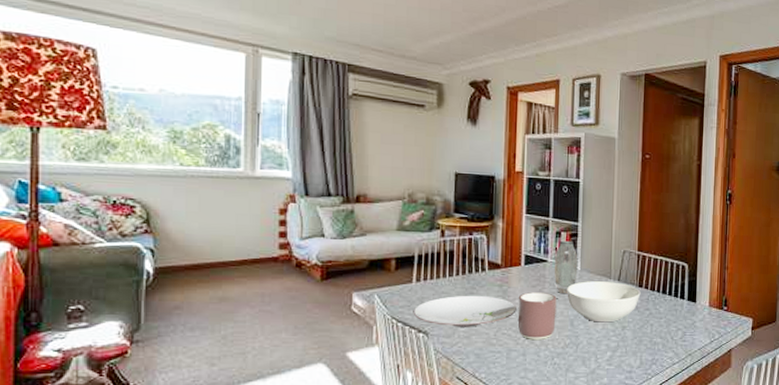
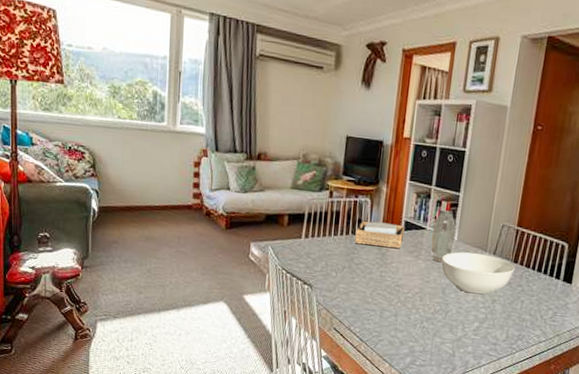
plate: present [413,295,517,327] -> none [300,254,393,285]
napkin holder: none [472,258,526,285] -> present [354,221,405,249]
mug: present [517,292,557,339] -> none [392,257,432,304]

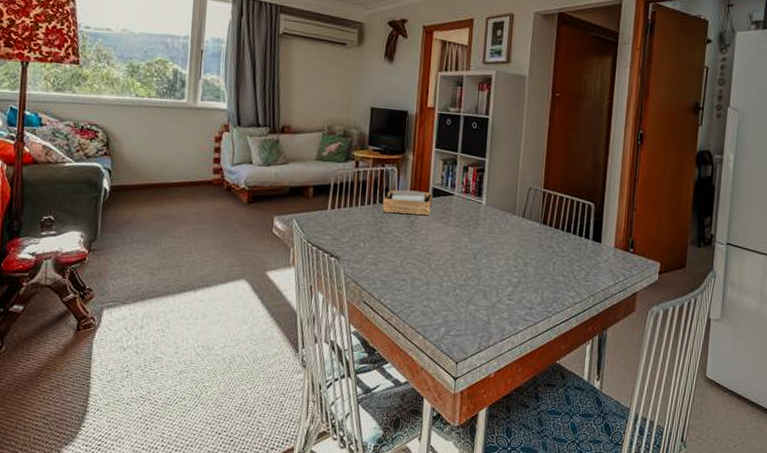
vase: present [431,209,456,263] -> none [460,175,484,228]
bowl: present [441,252,515,295] -> none [470,216,545,258]

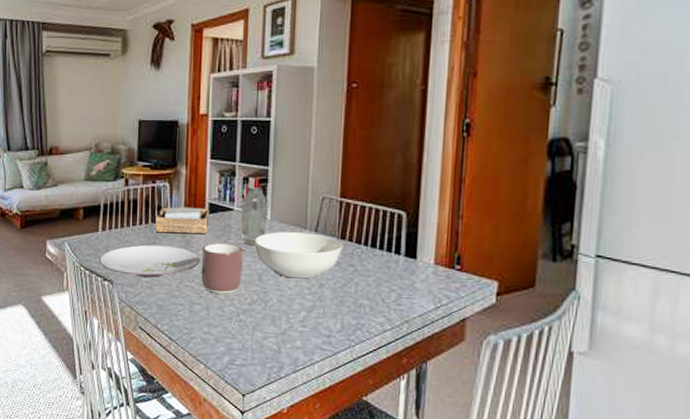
plate: none [327,223,423,255] -> present [99,244,200,278]
mug: none [423,224,461,271] -> present [201,243,243,294]
vase: none [460,175,484,228] -> present [240,187,268,246]
bowl: none [470,216,545,258] -> present [254,232,343,279]

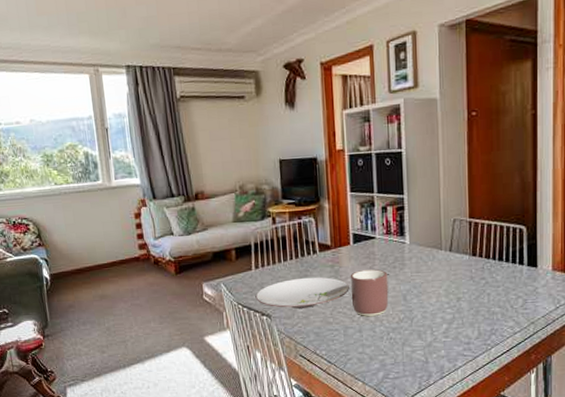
napkin holder: present [155,207,210,235] -> none [305,238,355,266]
vase: present [240,187,268,246] -> none [382,214,407,270]
bowl: present [254,232,343,279] -> none [396,253,475,296]

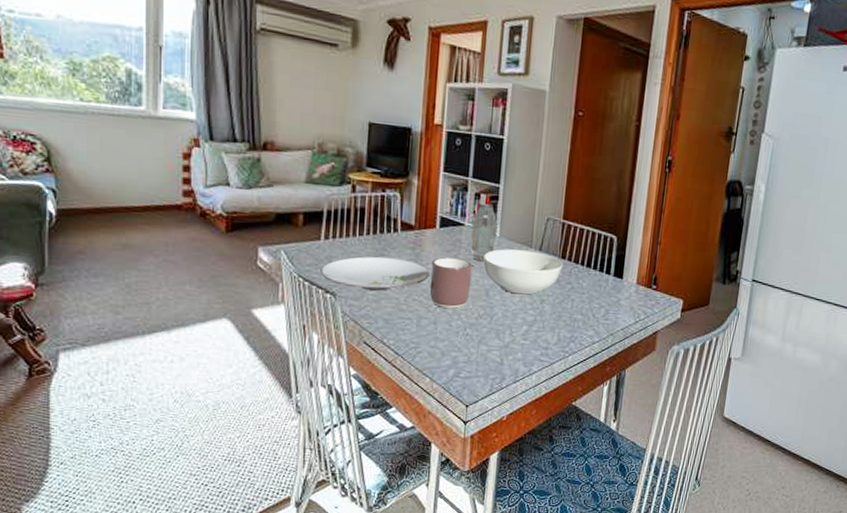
vase: none [382,214,407,270] -> present [471,203,498,262]
bowl: none [396,253,475,296] -> present [482,249,563,295]

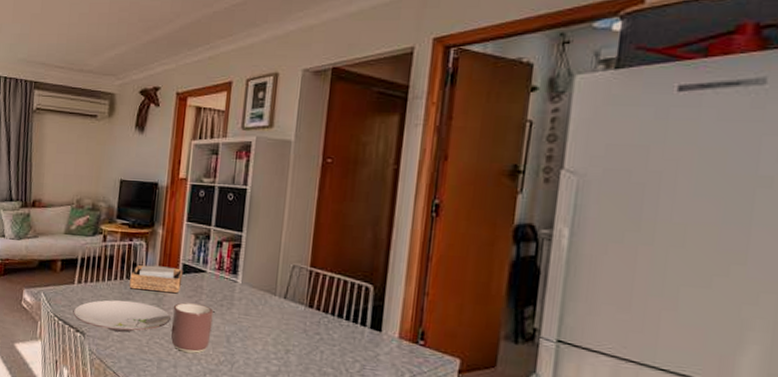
napkin holder: none [384,218,441,249] -> present [129,265,183,294]
vase: present [471,203,498,262] -> none [212,250,240,308]
bowl: present [482,249,563,295] -> none [224,296,311,344]

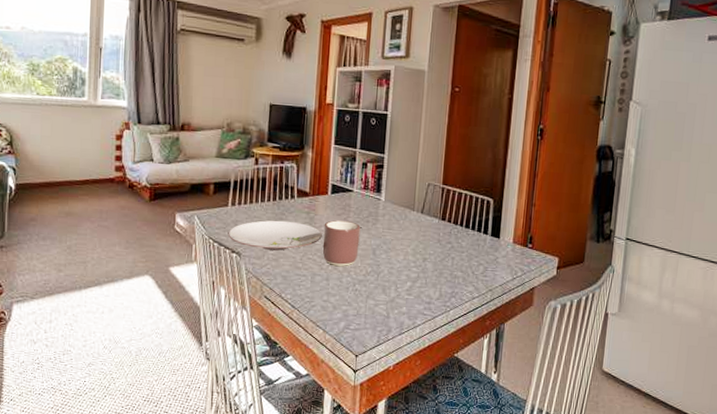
napkin holder: present [129,265,183,294] -> none [282,186,332,213]

